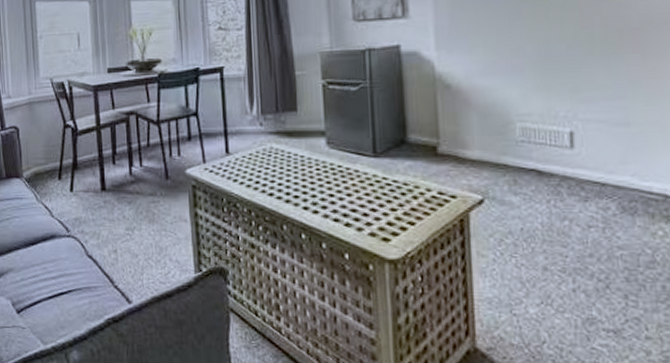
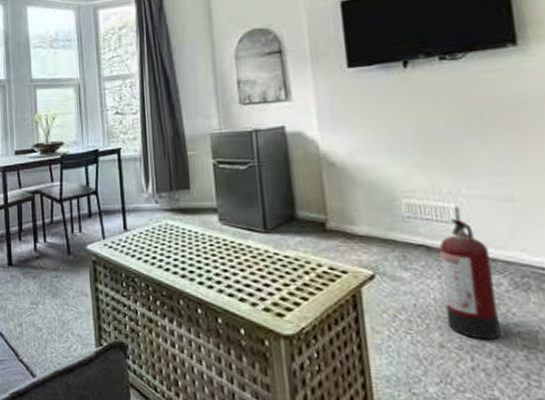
fire extinguisher: none [551,143,604,263] -> present [439,218,501,340]

